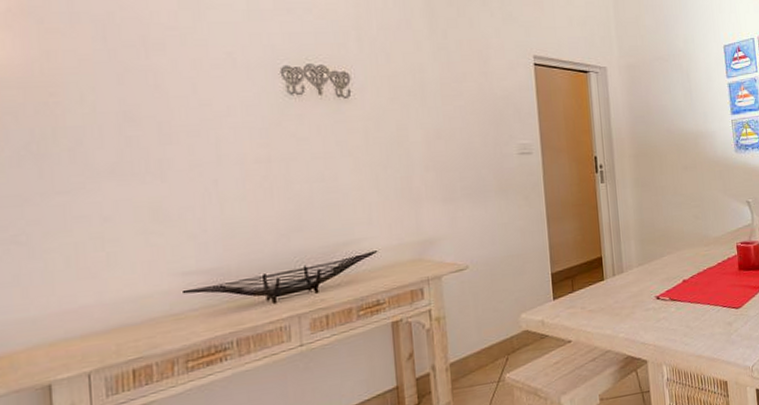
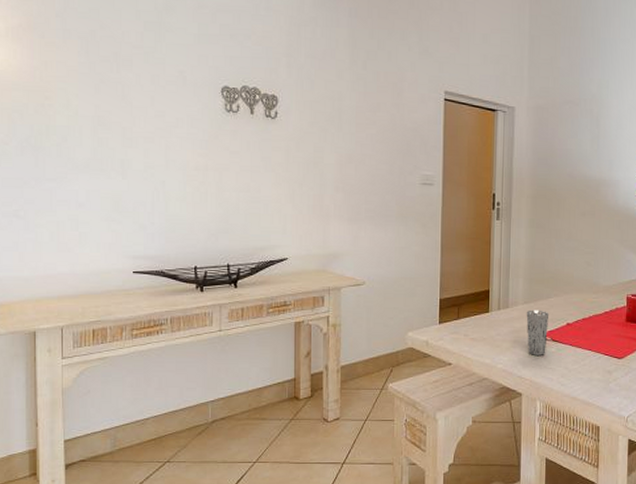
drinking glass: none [642,270,666,319] -> present [526,310,550,355]

